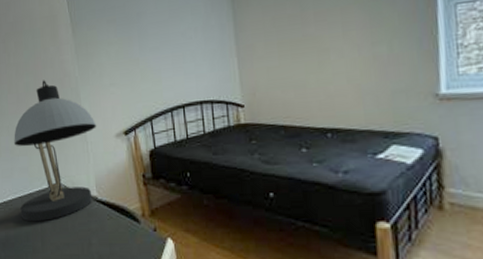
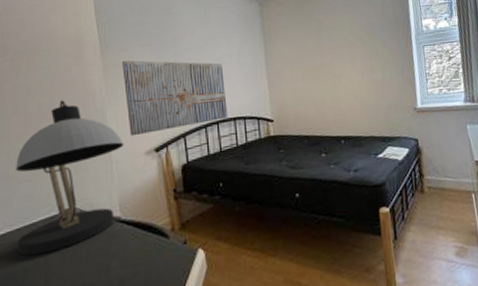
wall art: none [91,38,194,118] -> present [122,60,228,137]

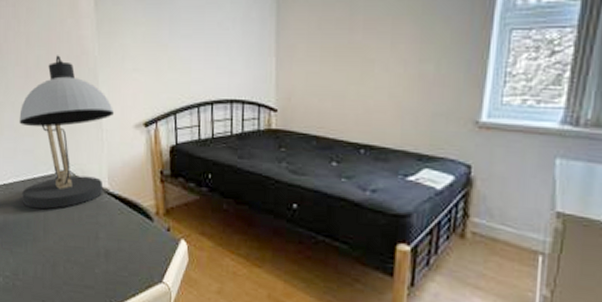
wall art: present [122,60,228,137] -> none [115,15,225,105]

